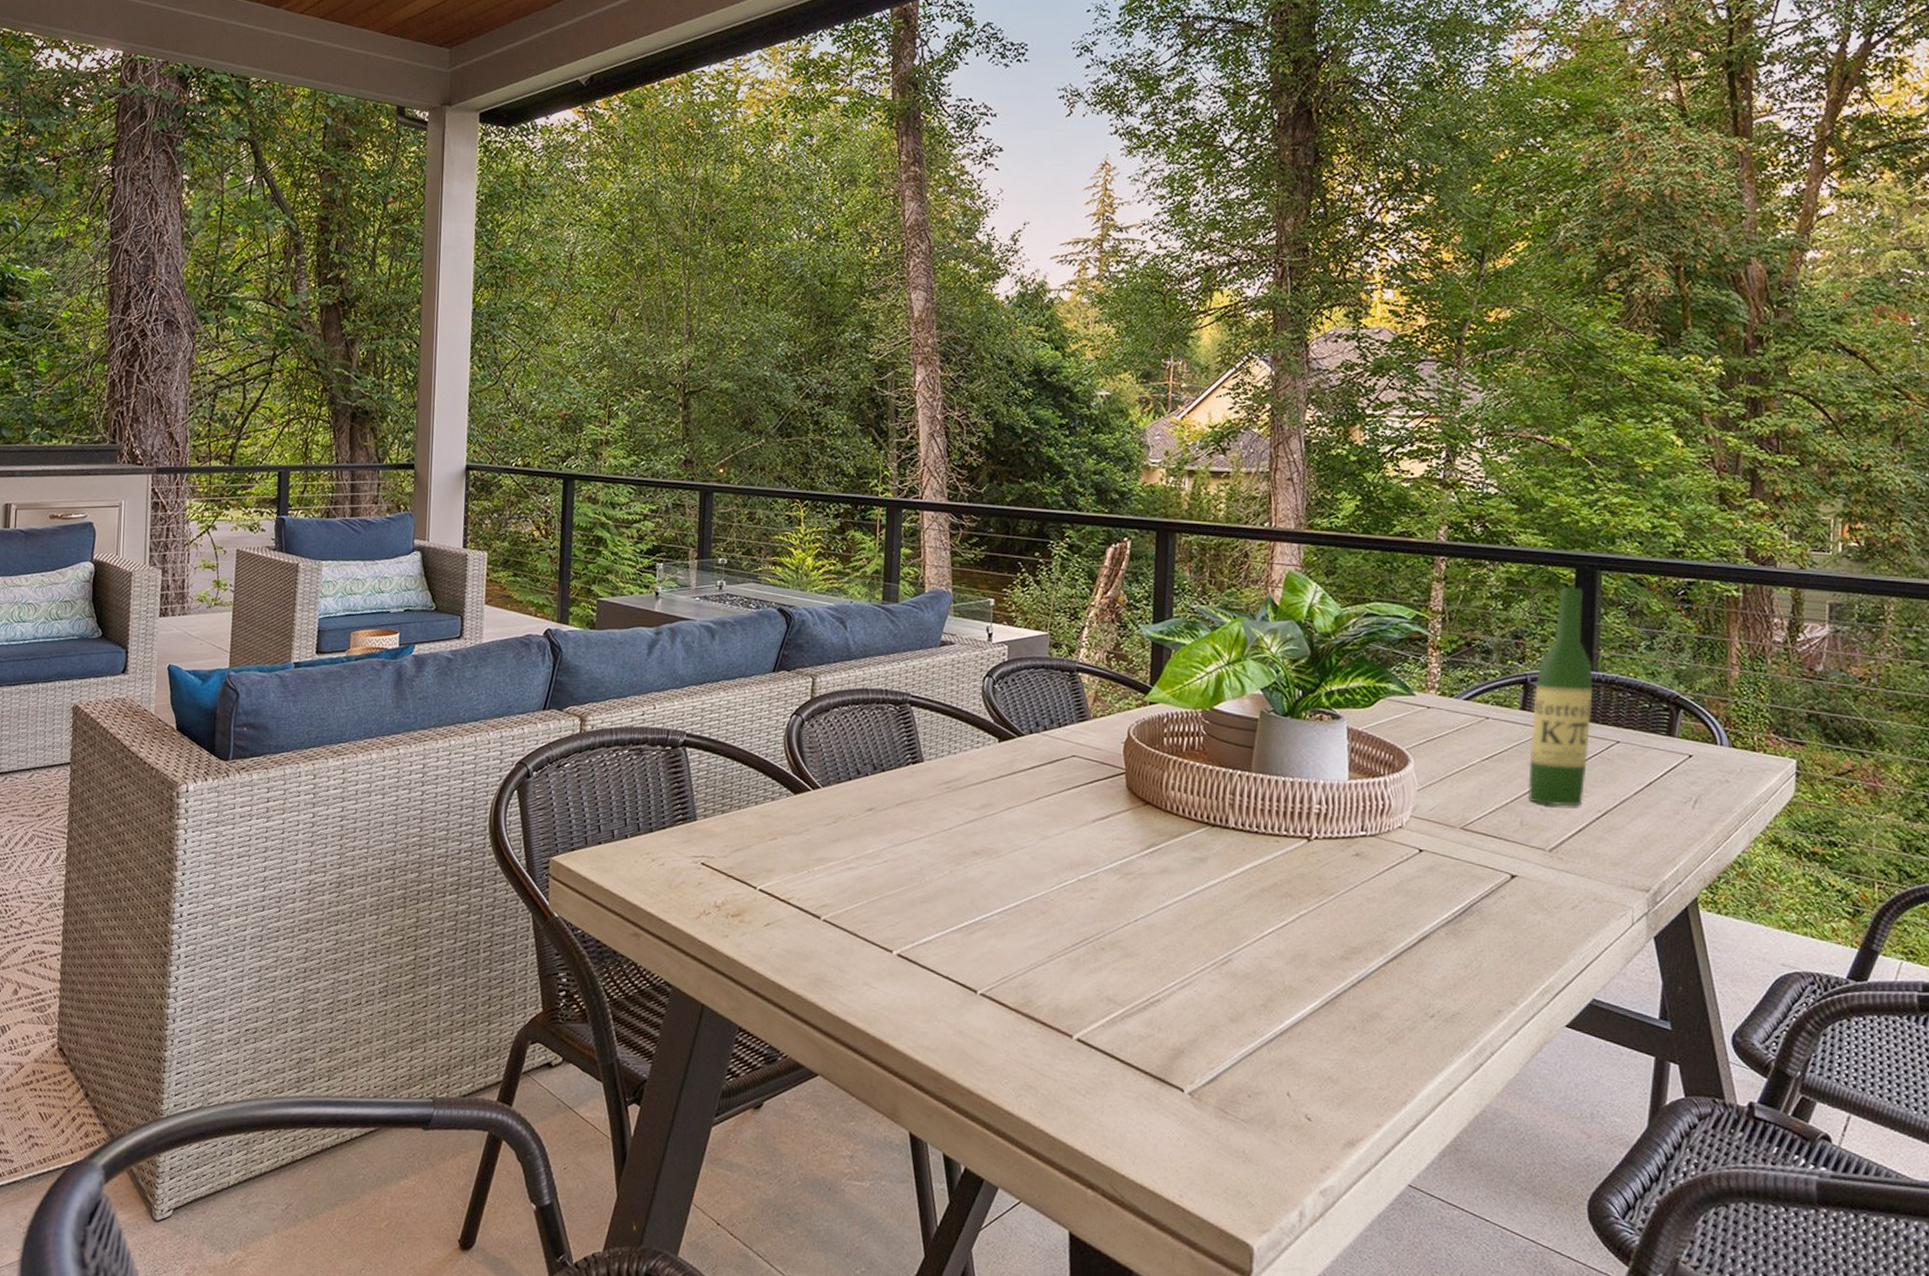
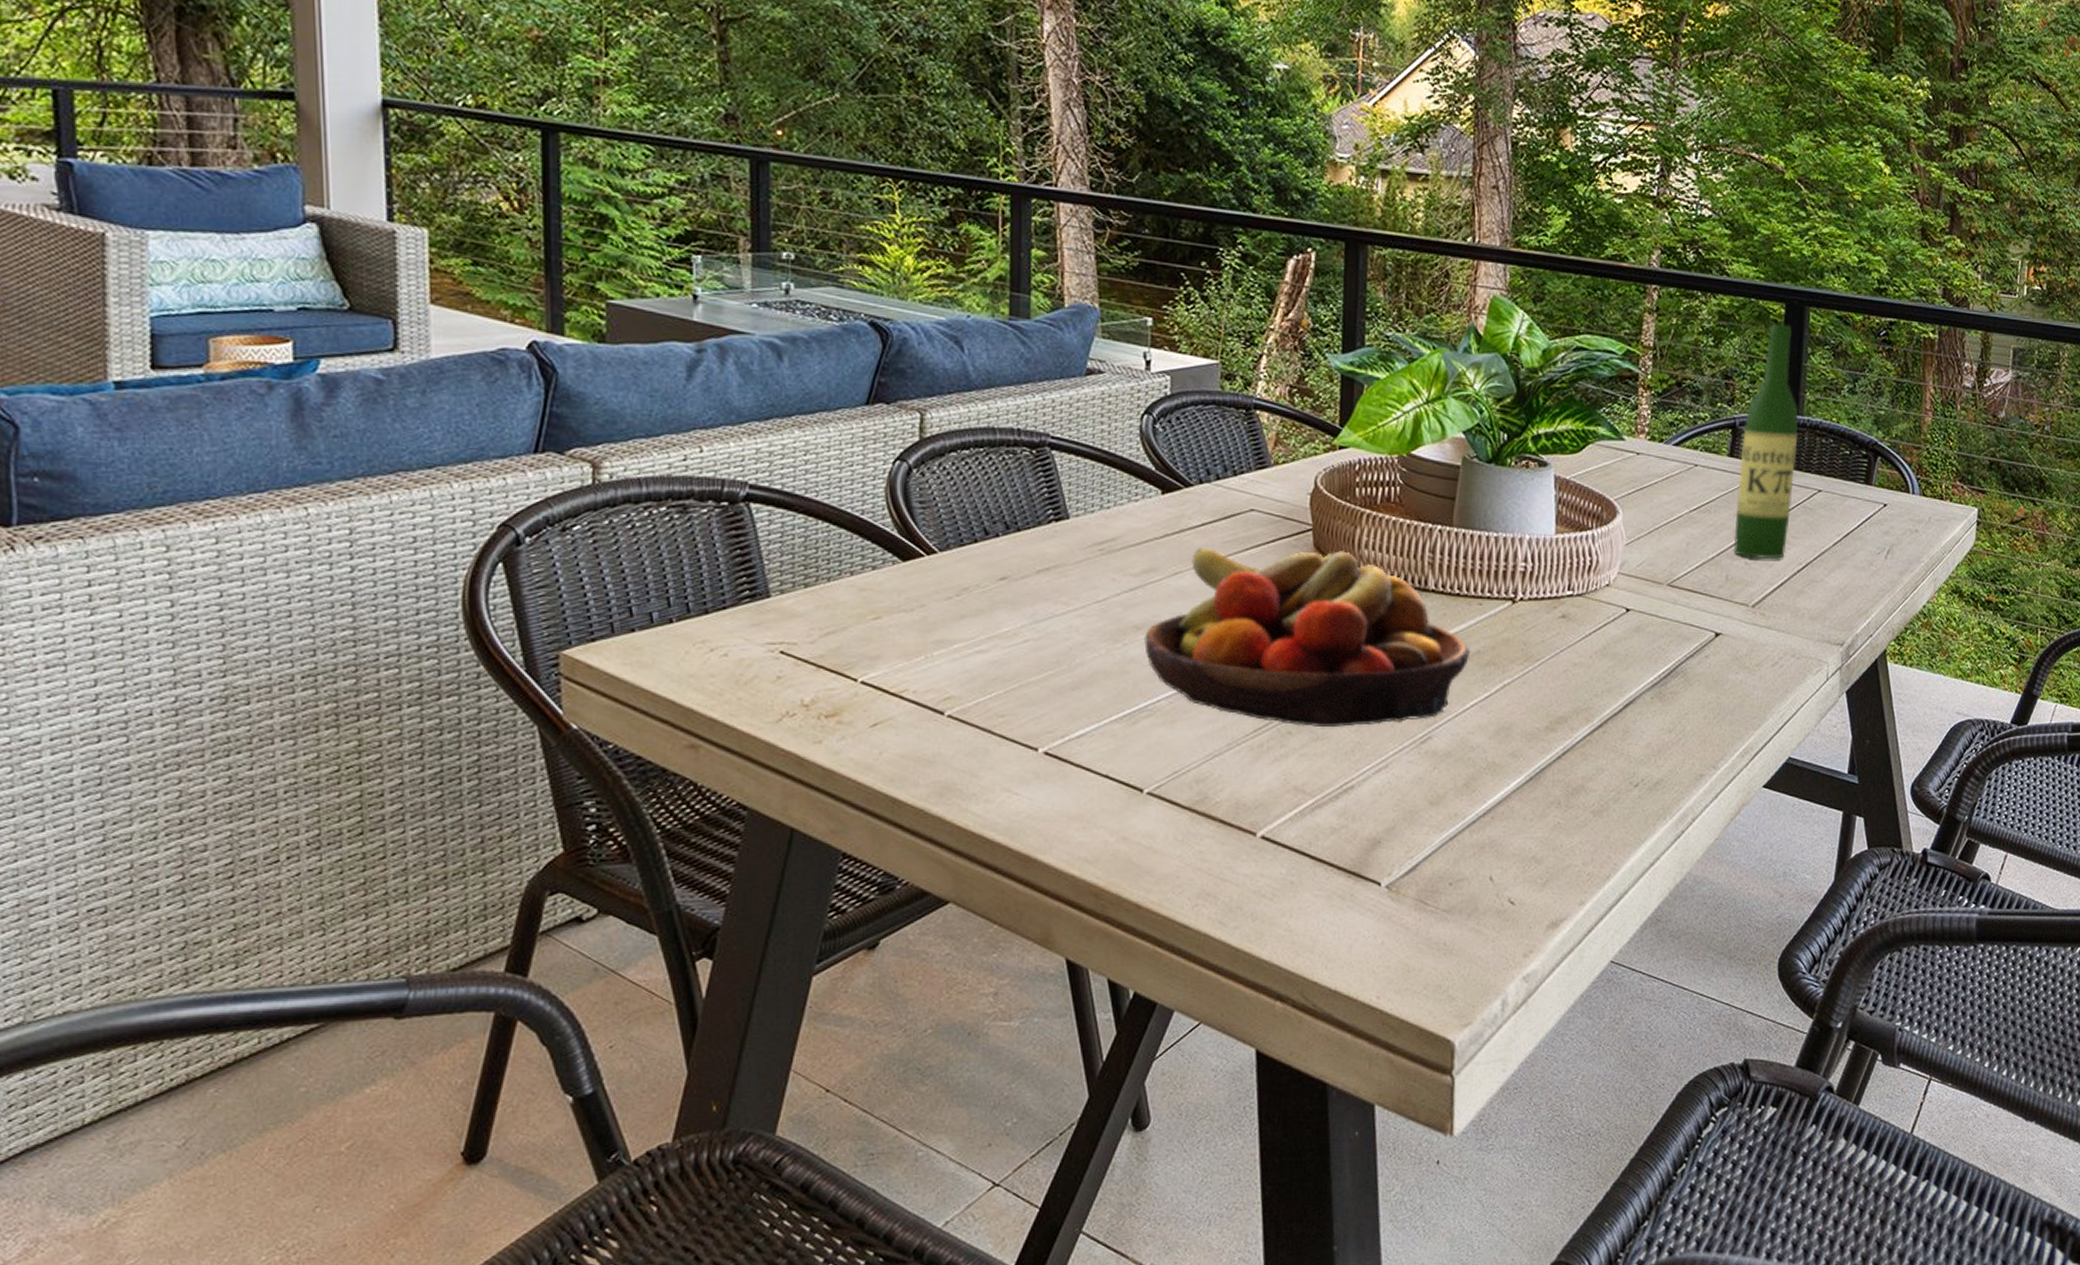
fruit bowl: none [981,787,1268,947] -> present [1144,547,1471,727]

